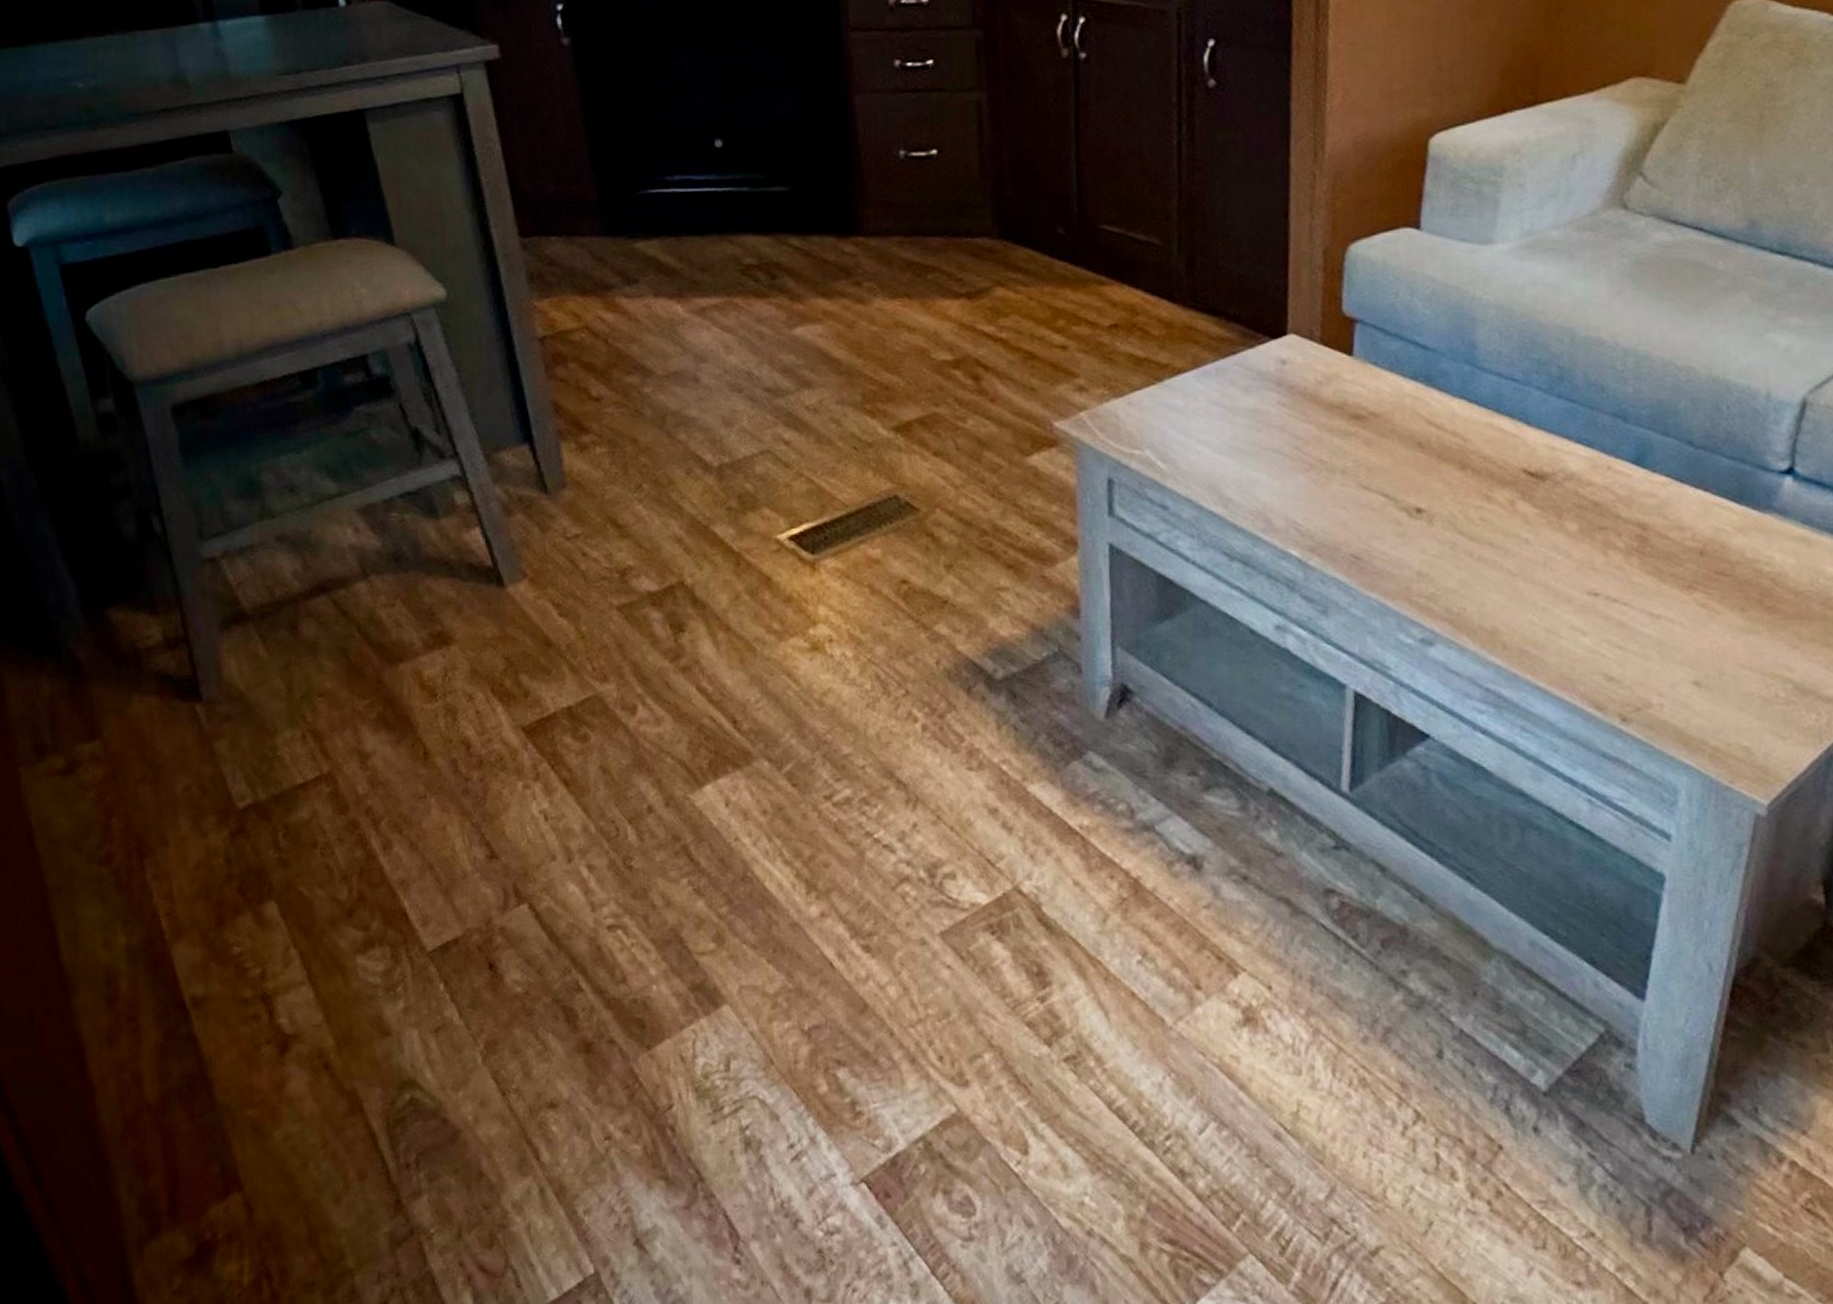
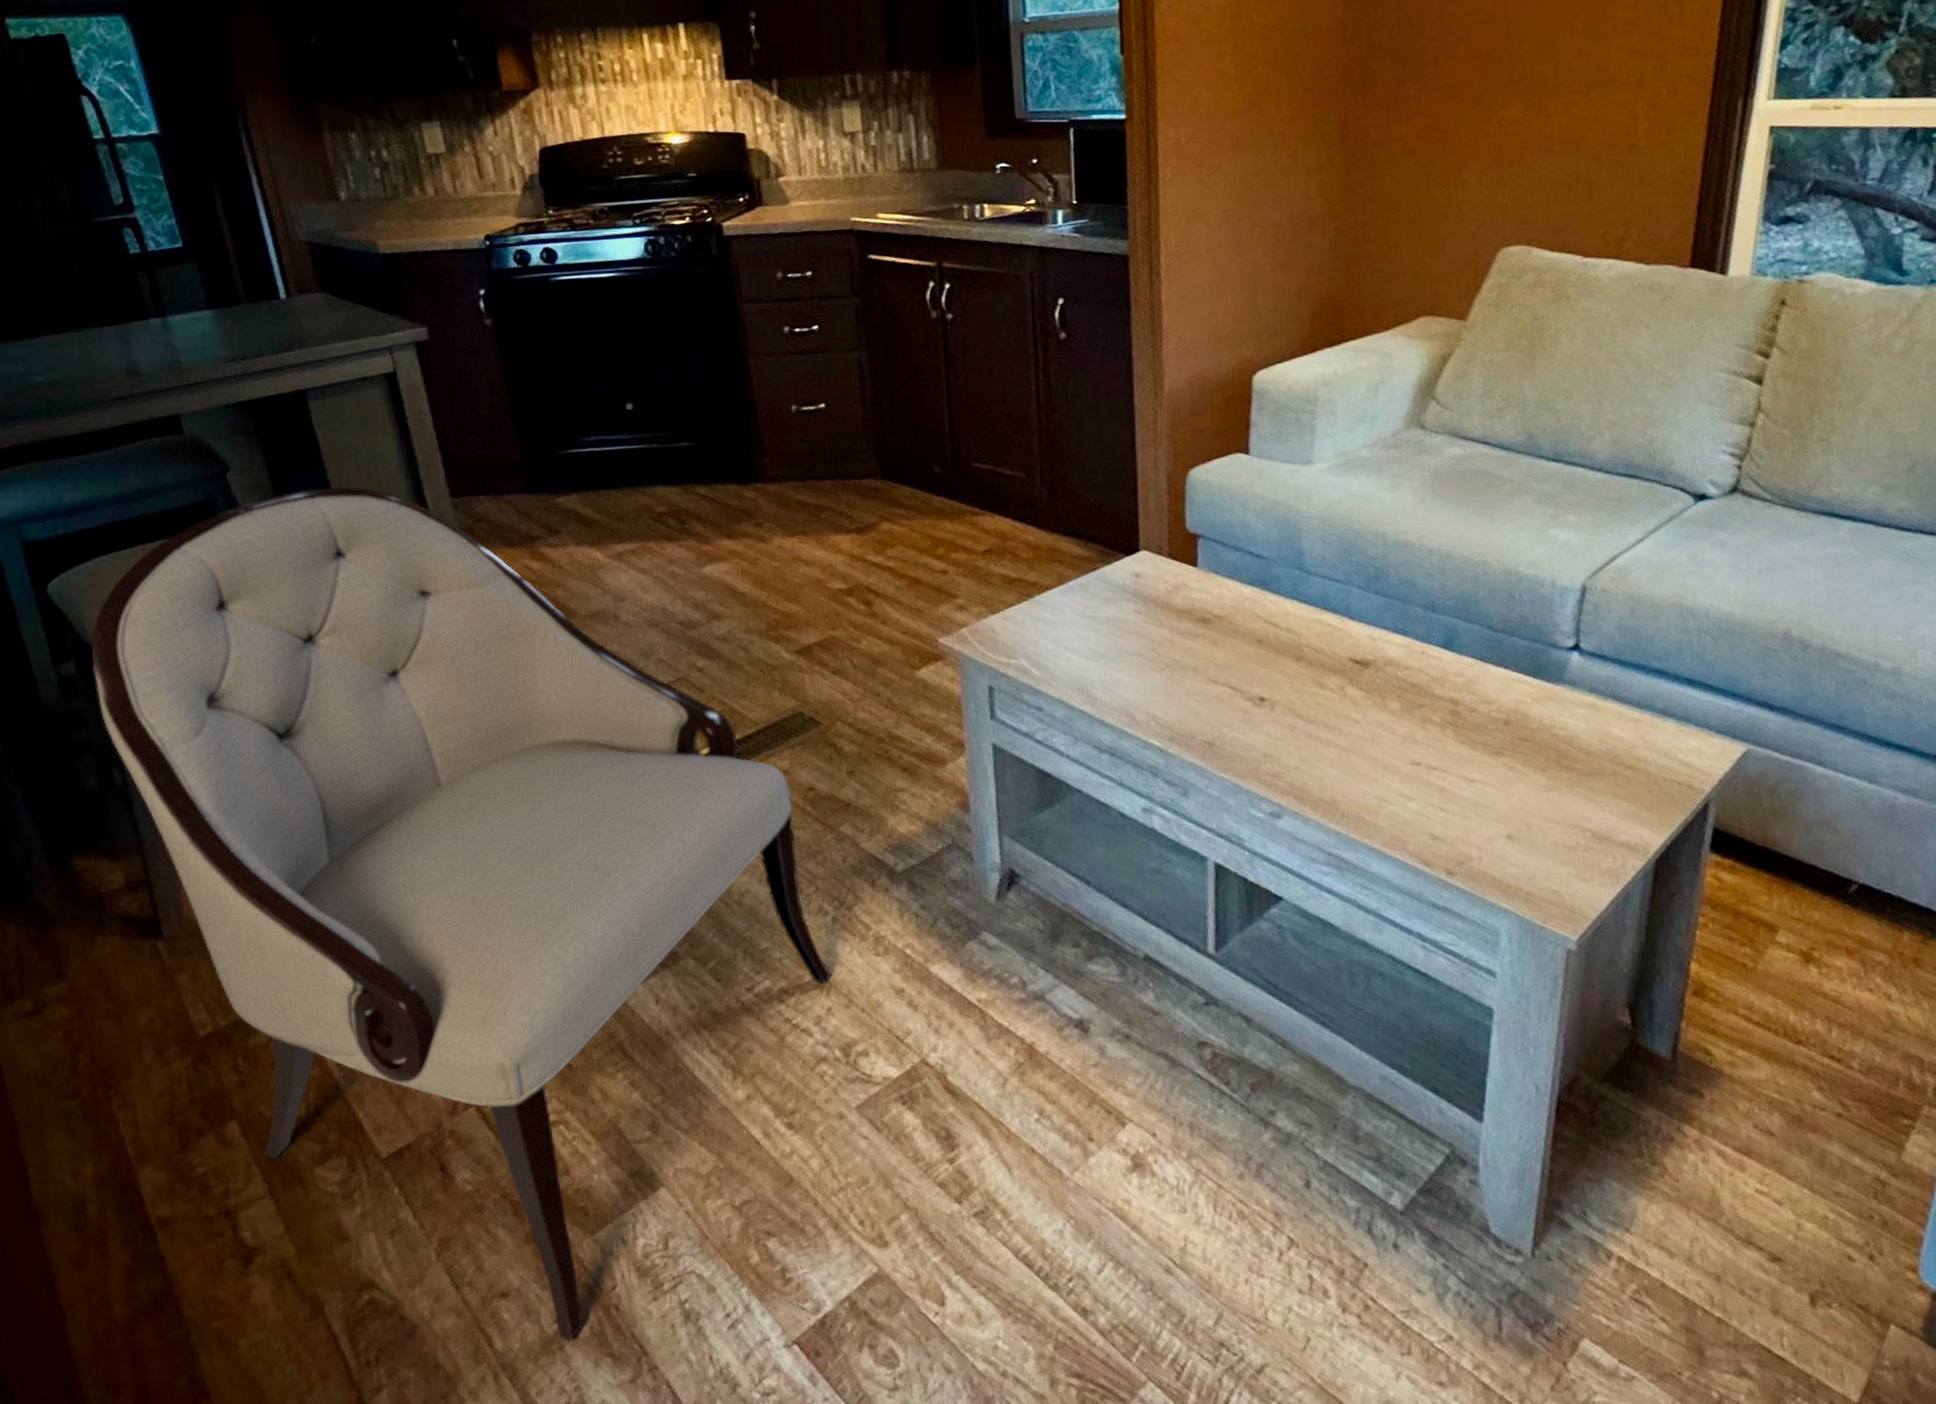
armchair: none [130,219,919,1161] -> present [90,486,831,1343]

